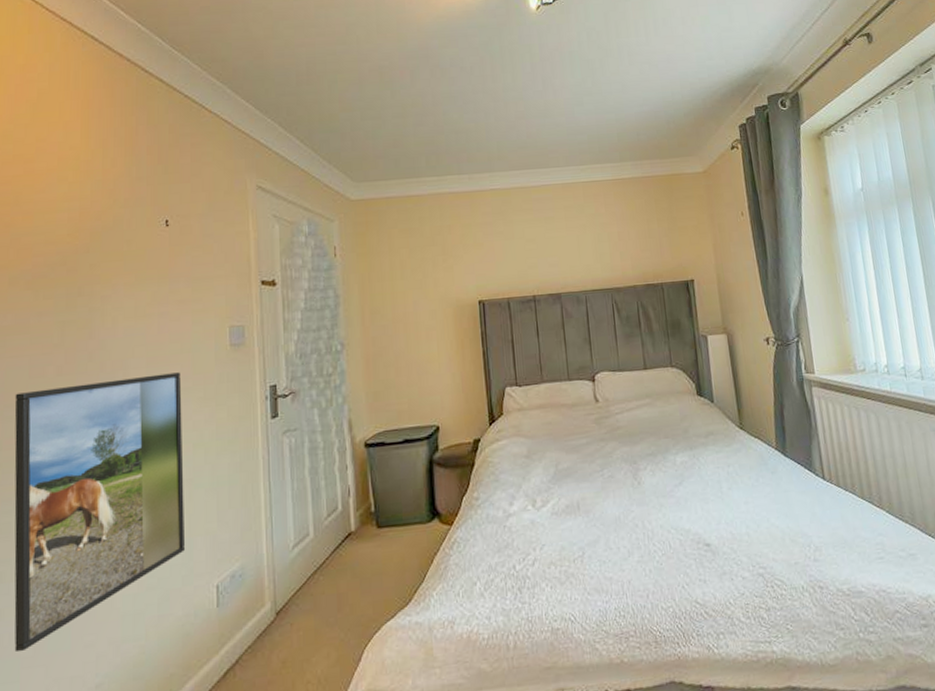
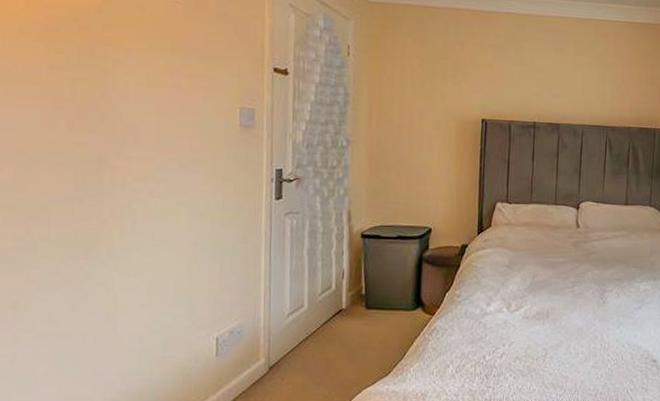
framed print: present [14,372,186,653] -> none [26,140,191,371]

